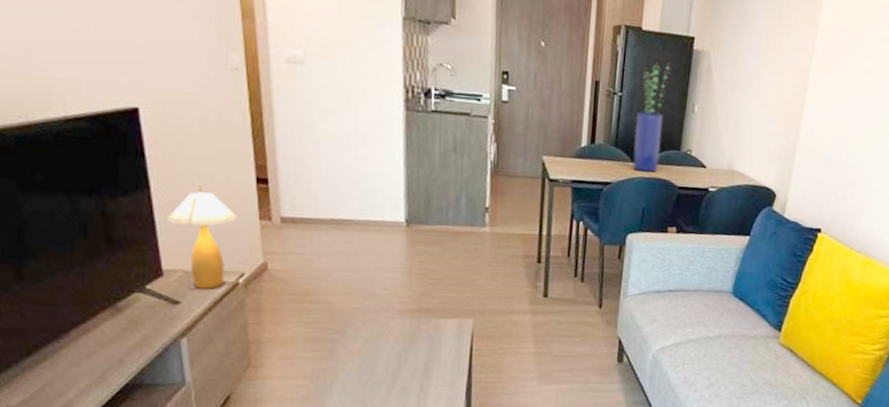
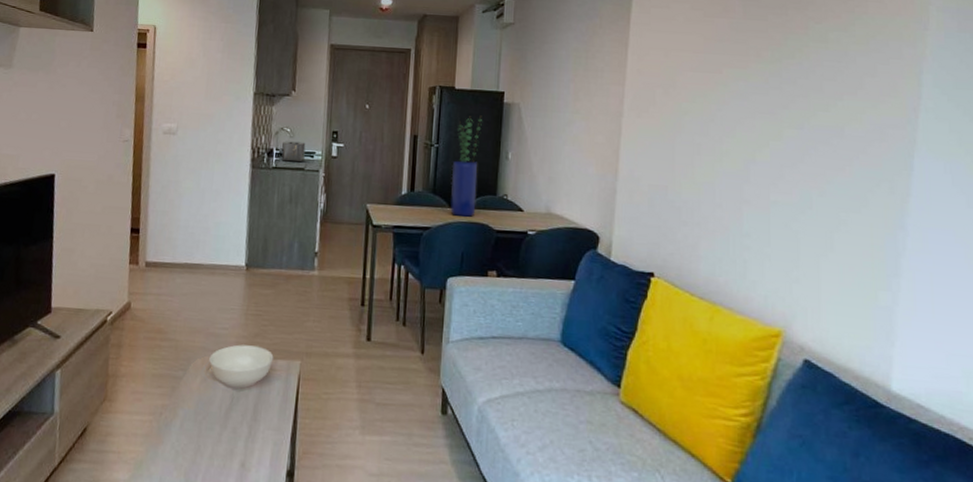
table lamp: present [165,186,239,290] -> none [60,235,114,326]
bowl: none [370,304,444,348] -> present [209,344,274,389]
toaster: none [442,80,471,106] -> present [281,141,306,163]

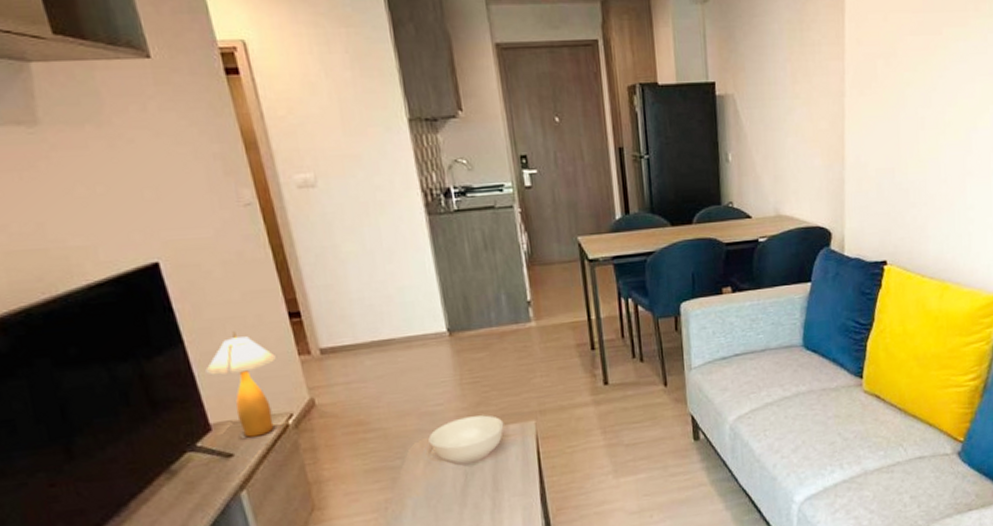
table lamp: none [60,235,114,326] -> present [204,331,278,439]
toaster: present [281,141,306,163] -> none [460,174,492,201]
vase: present [450,115,482,218] -> none [667,114,701,234]

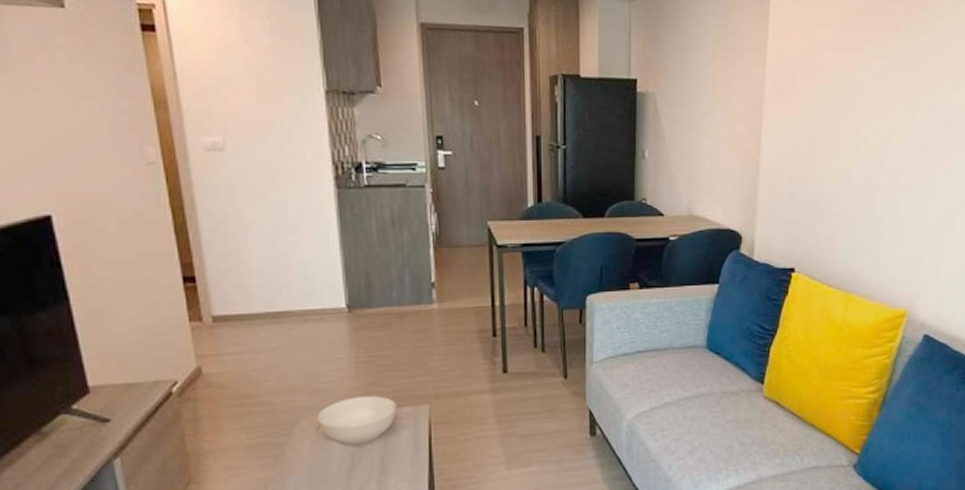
table lamp: present [204,331,278,439] -> none [88,292,167,405]

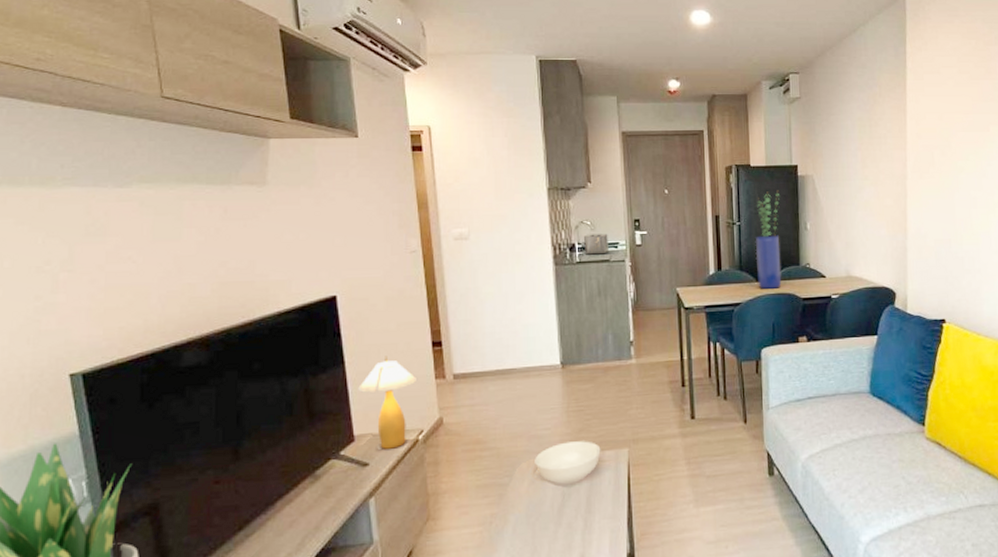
table lamp: none [88,292,167,405] -> present [357,355,418,451]
toaster: none [373,151,404,177] -> present [584,233,609,255]
vase: none [583,108,614,228] -> present [755,190,782,290]

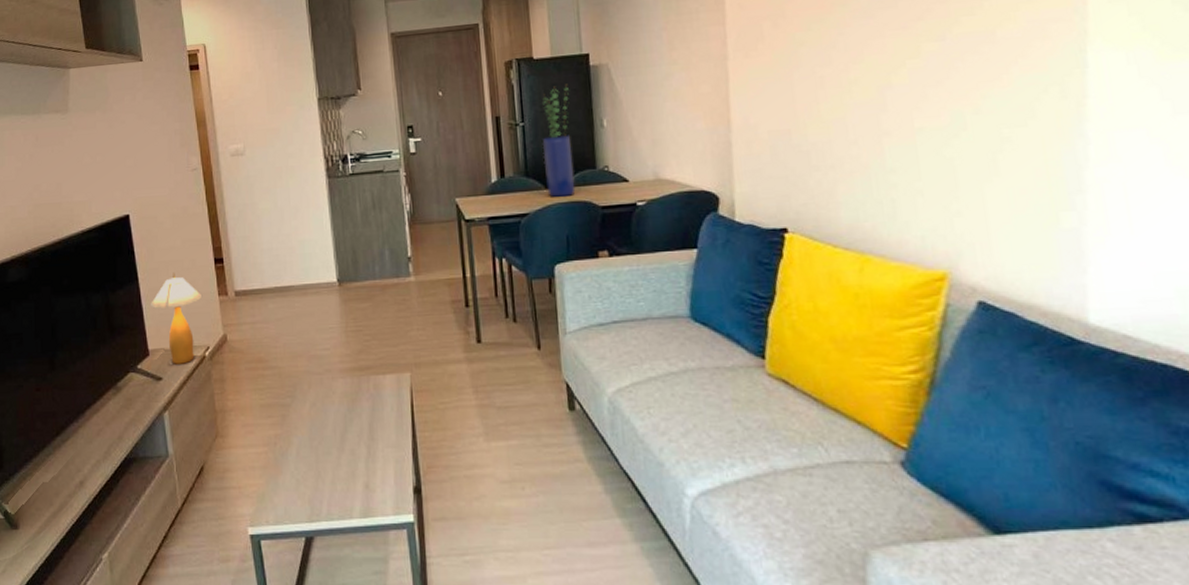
bowl: present [535,441,601,485] -> none [315,363,382,409]
toaster: present [584,233,609,255] -> none [356,142,382,166]

